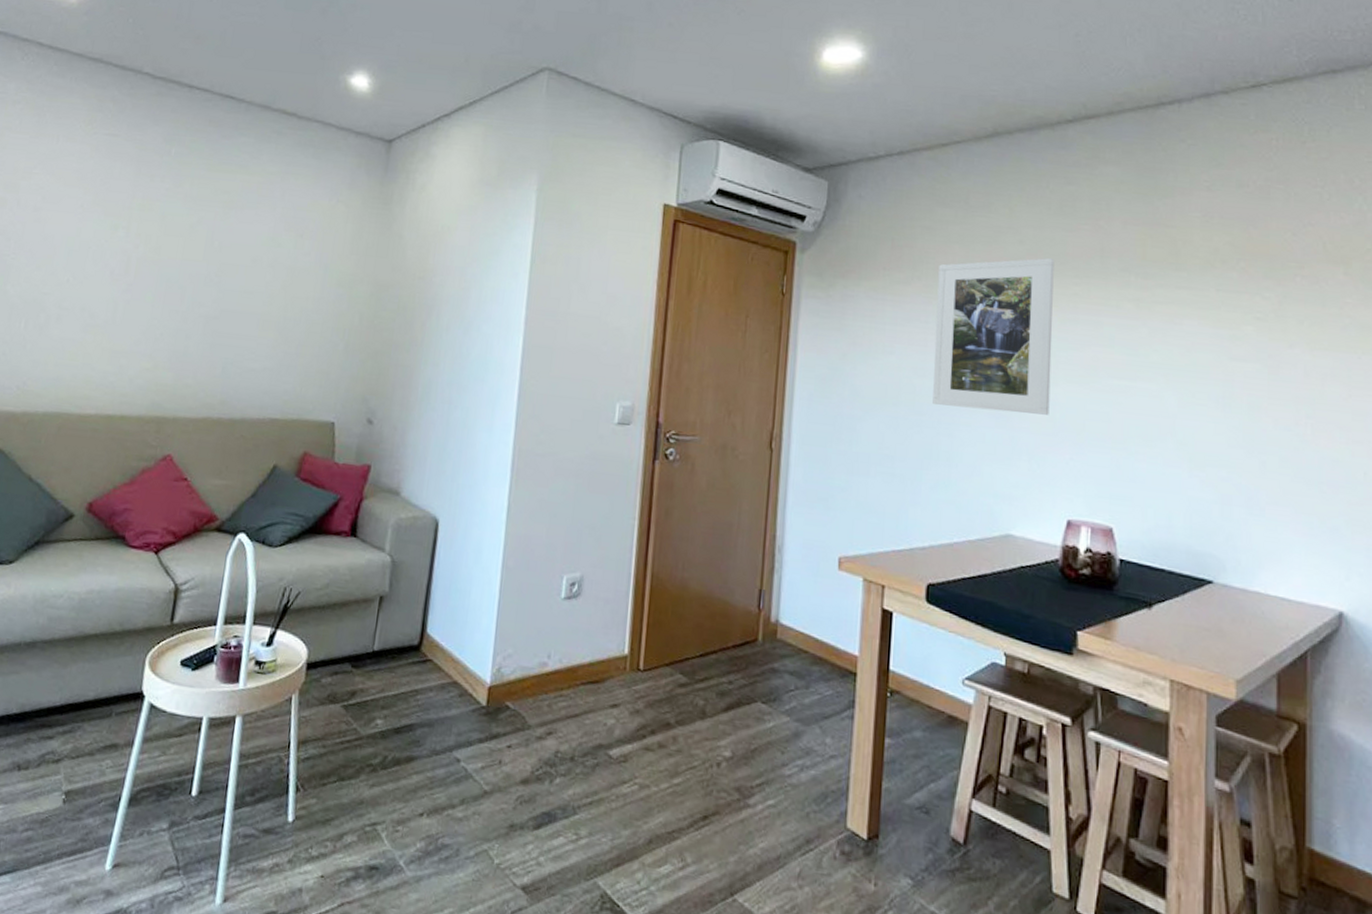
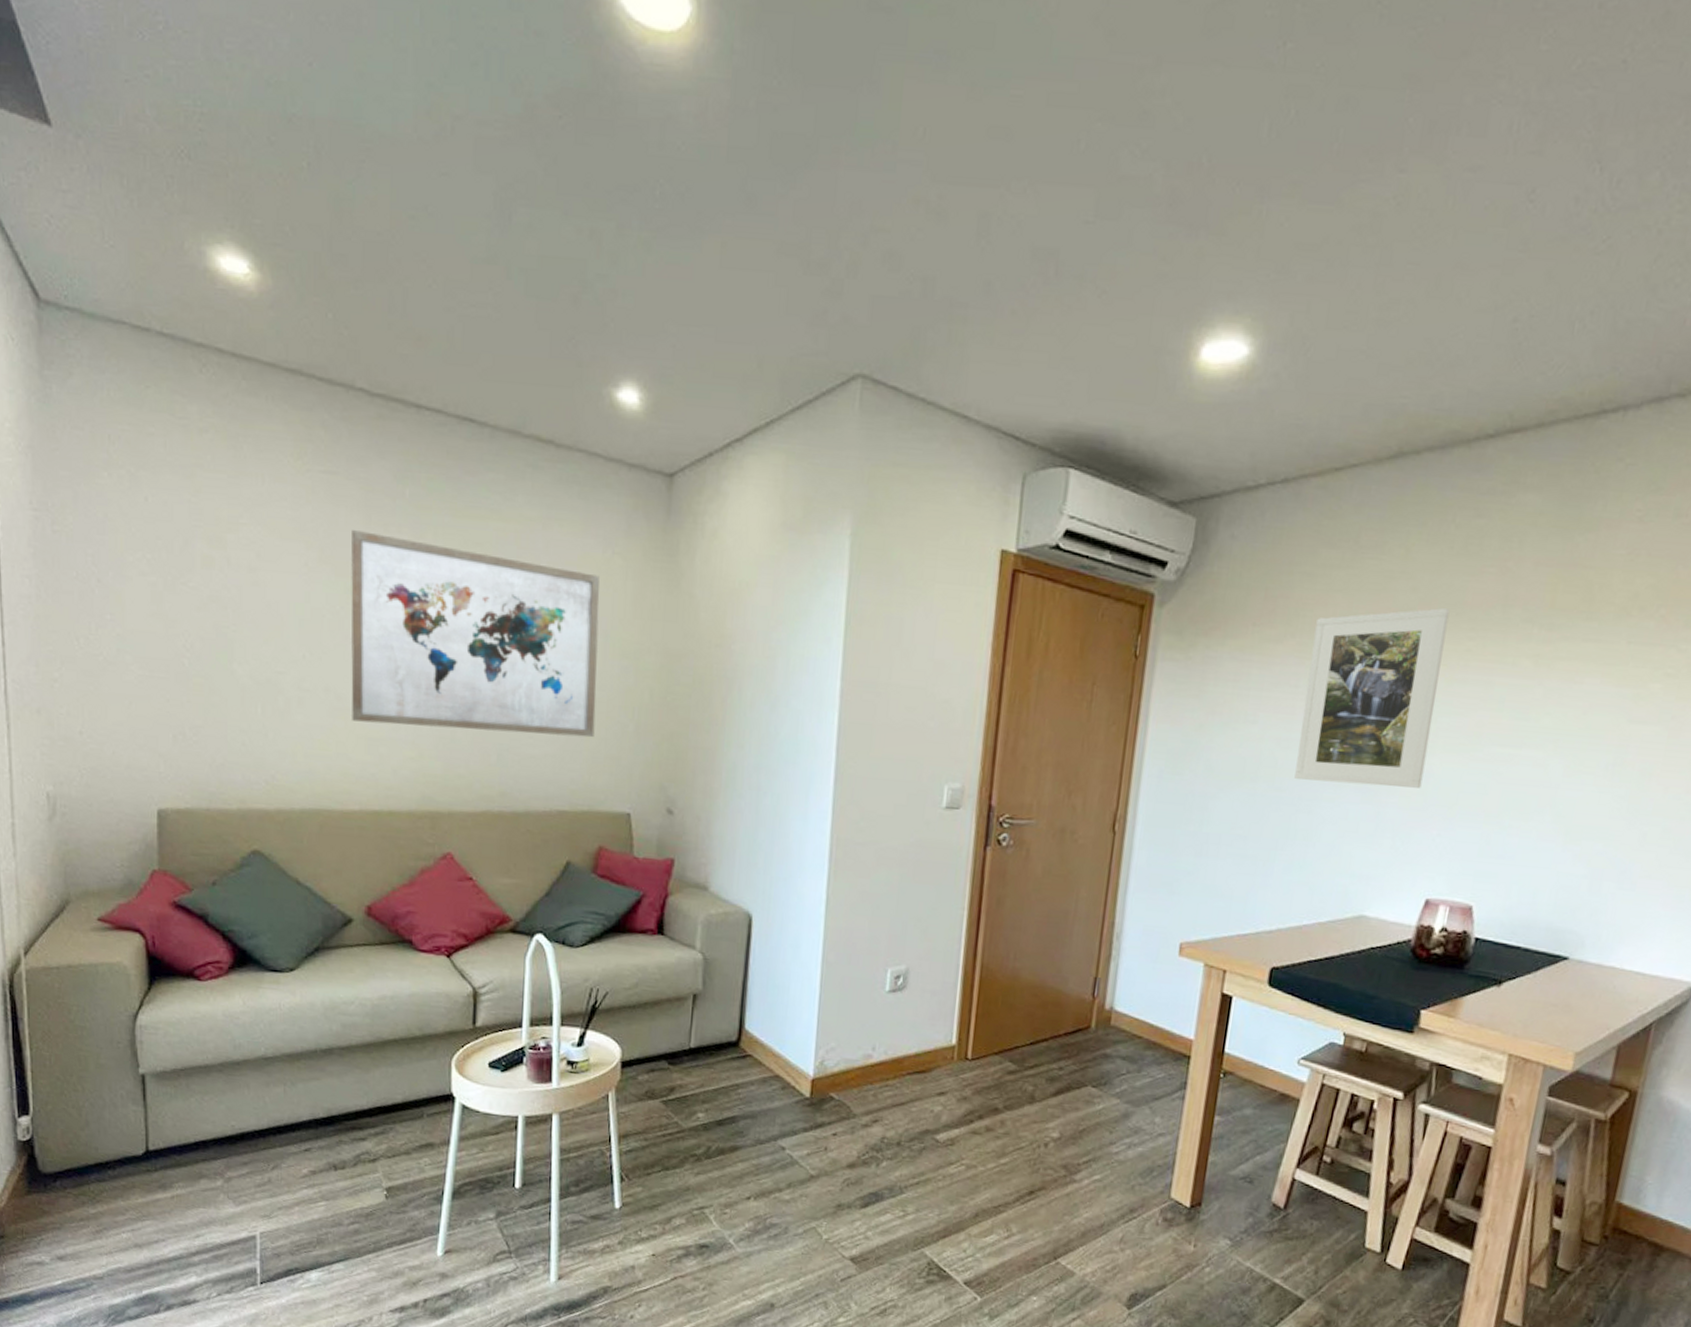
wall art: none [100,179,325,355] -> present [351,529,600,738]

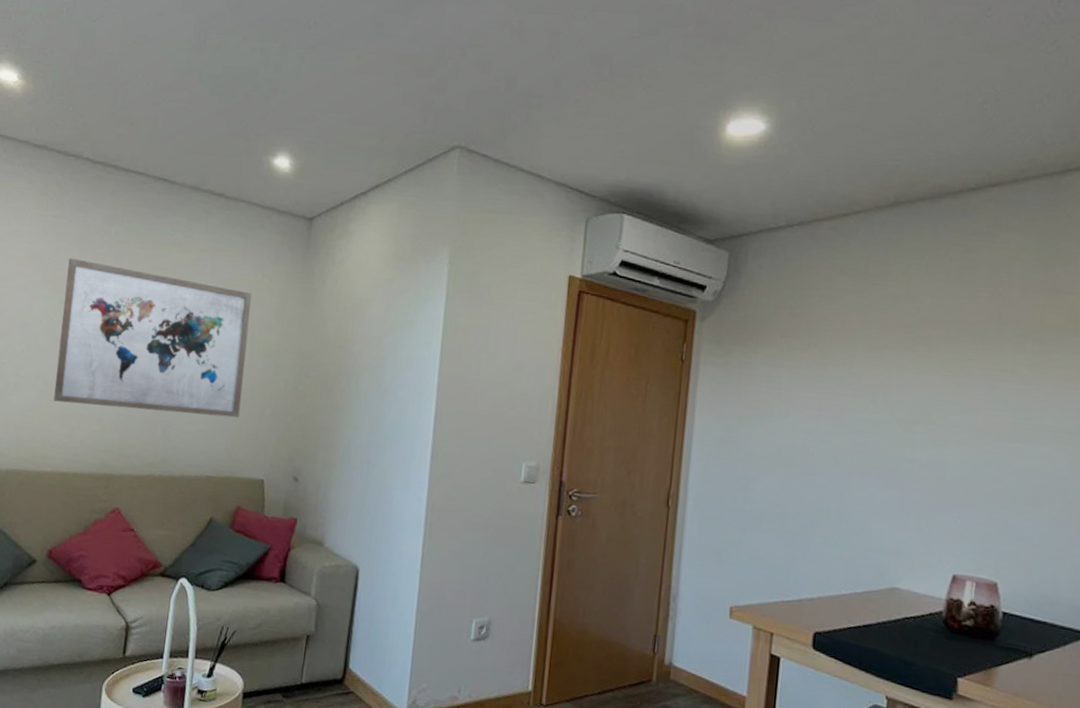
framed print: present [1294,607,1450,788] -> none [825,324,951,476]

